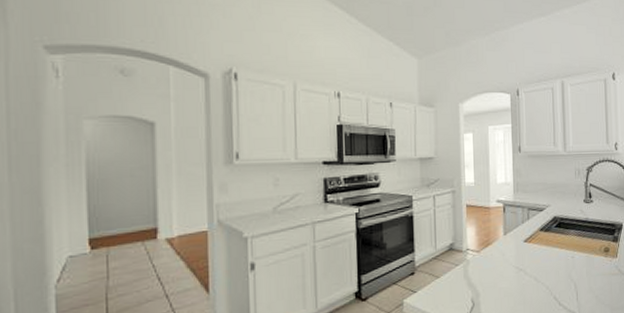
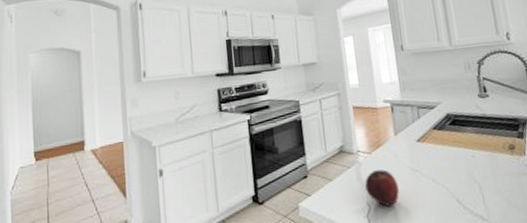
fruit: none [471,268,503,303] -> present [365,169,399,207]

